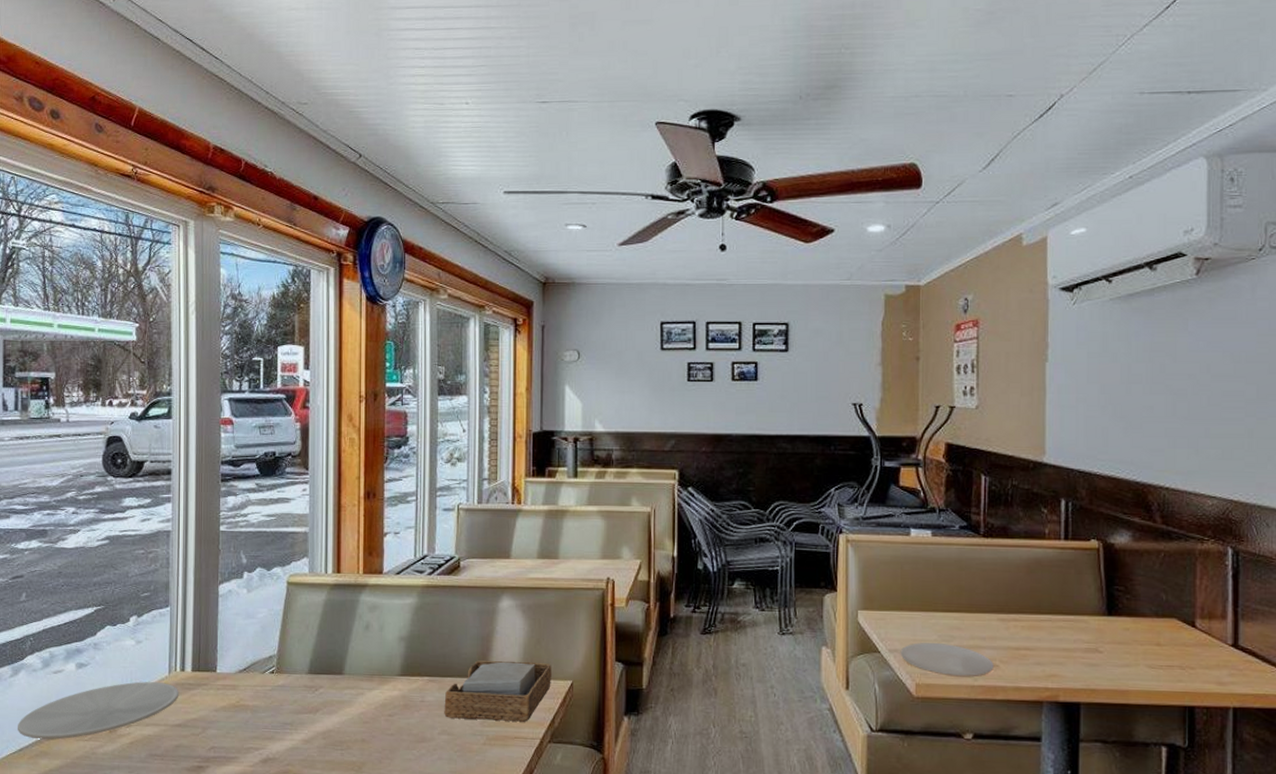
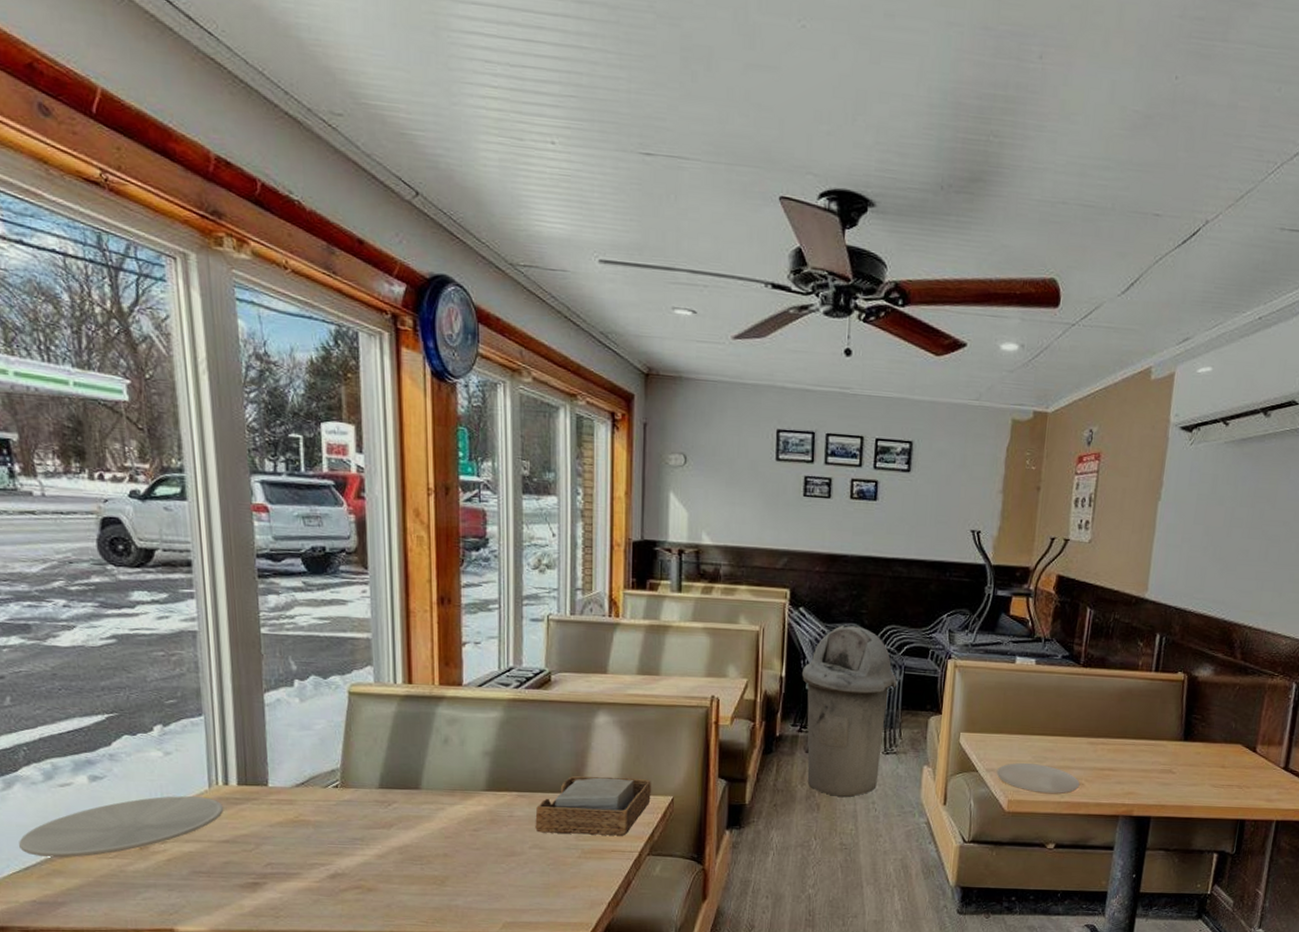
trash can: none [694,502,788,681] -> present [802,625,897,797]

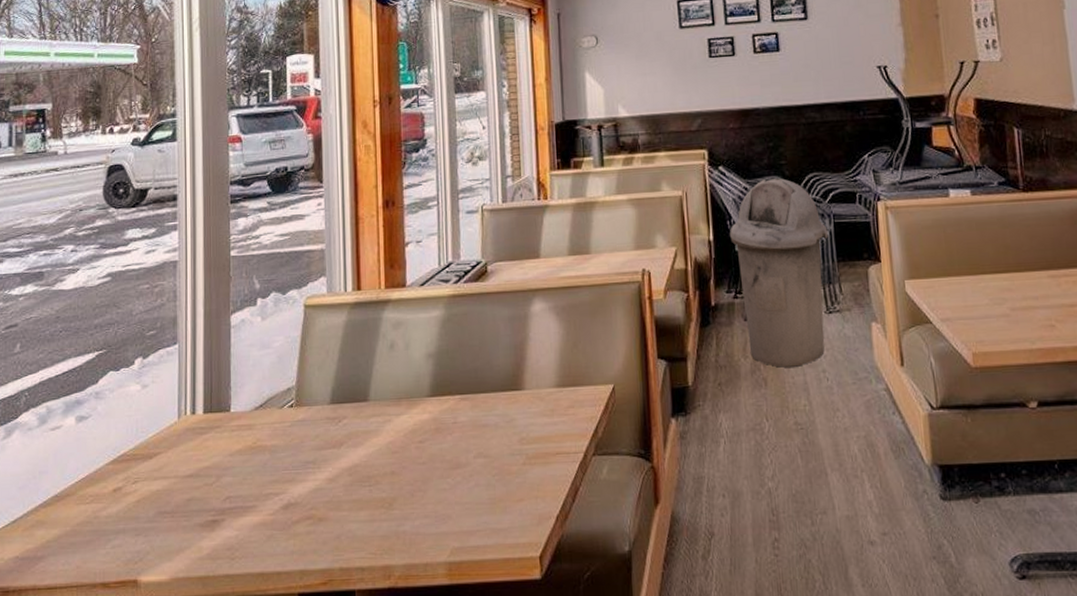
plate: present [19,796,224,858] -> none [11,429,190,508]
napkin holder: present [535,776,652,836] -> none [478,367,592,439]
plate: present [996,763,1080,795] -> none [952,307,1050,342]

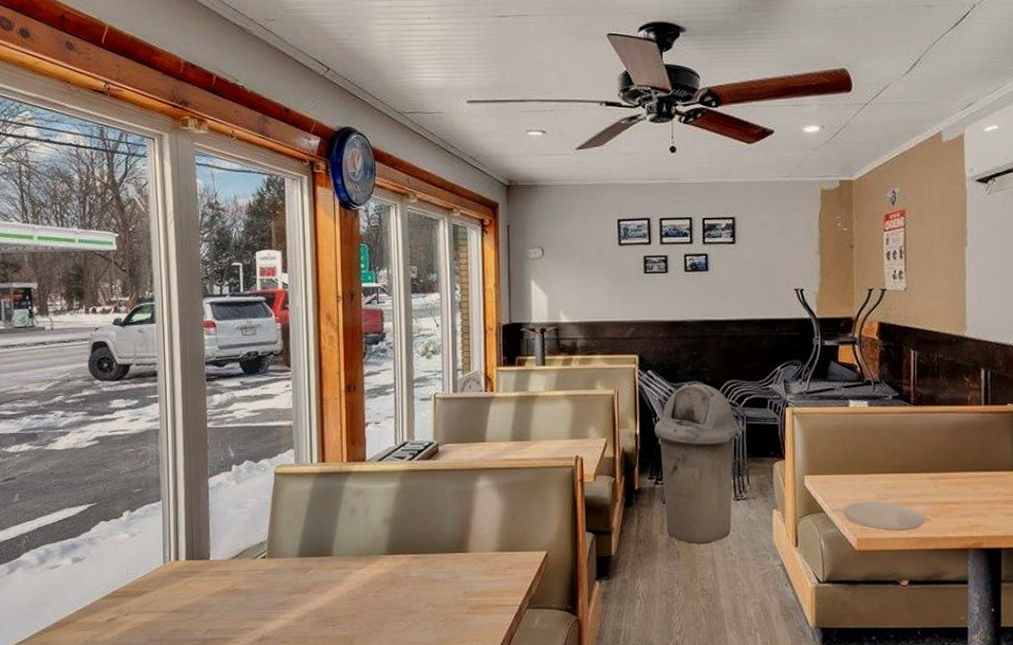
plate: none [952,307,1050,342] -> present [842,502,925,531]

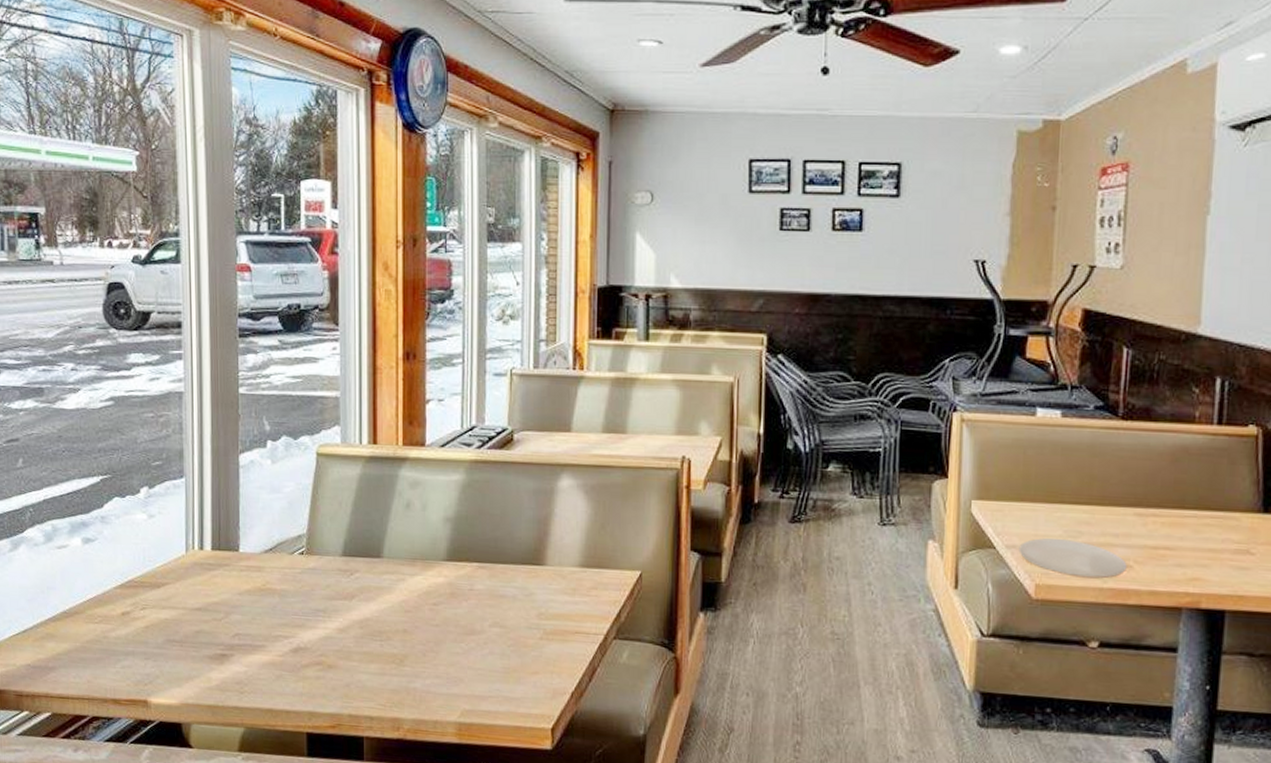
trash can: present [654,382,741,543] -> none [783,373,893,576]

